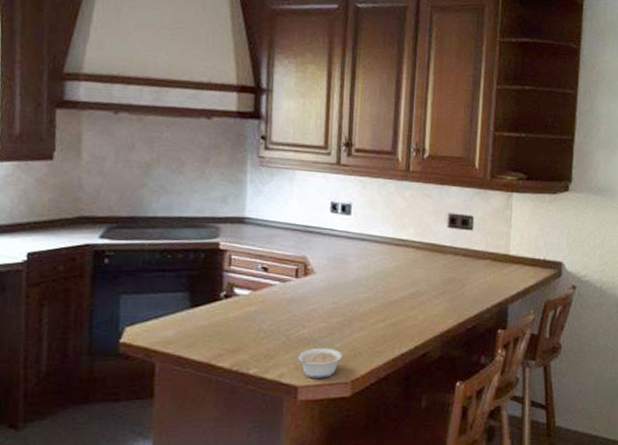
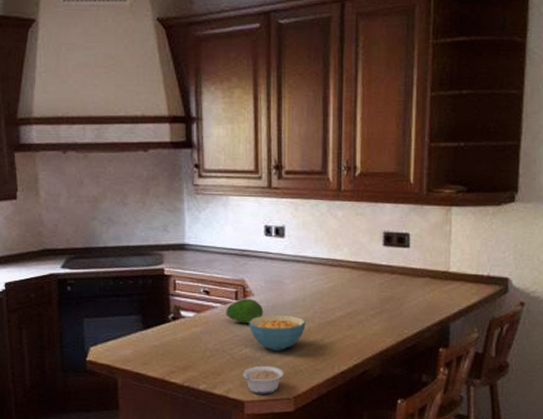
fruit: none [284,276,325,303] -> present [226,298,264,324]
cereal bowl: none [308,294,368,332] -> present [249,314,306,351]

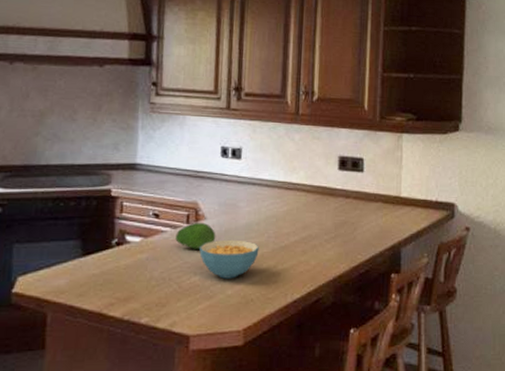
legume: present [242,365,284,394] -> none [189,295,234,327]

